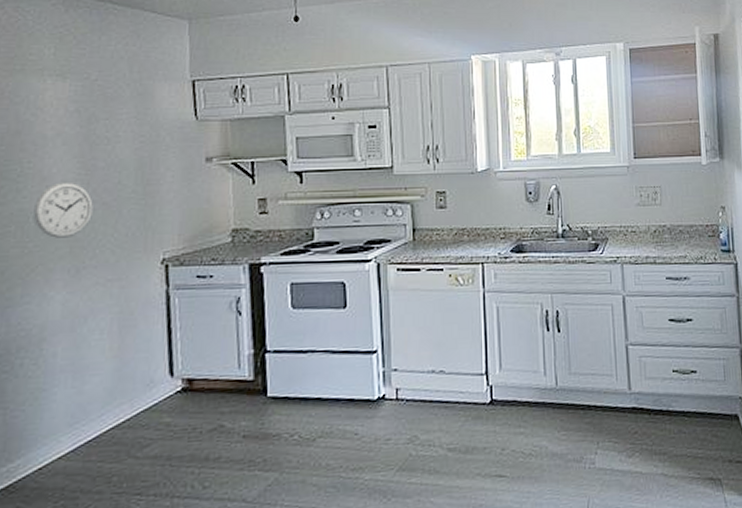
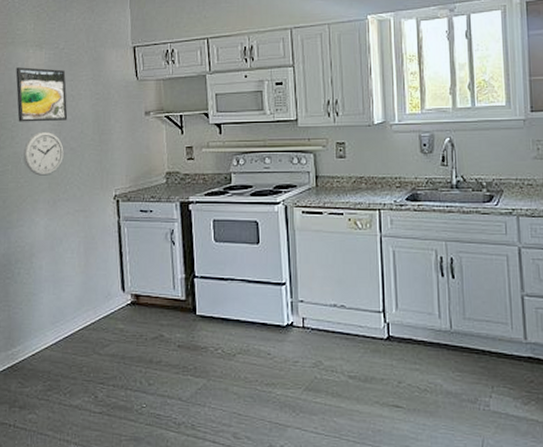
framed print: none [25,102,100,171] -> present [16,67,68,122]

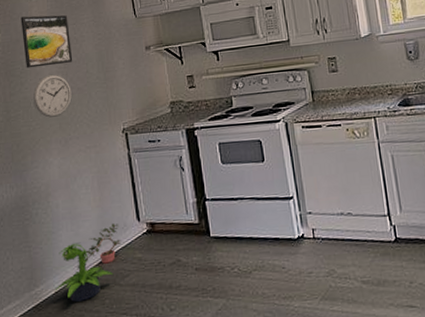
potted plant: none [32,307,94,366] -> present [55,242,114,302]
potted plant: none [65,290,104,337] -> present [85,223,122,270]

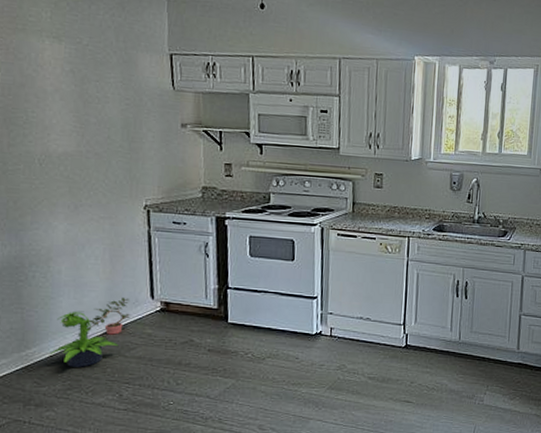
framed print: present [21,15,73,69] -> none [28,58,92,123]
wall clock: present [33,74,72,118] -> none [38,131,87,179]

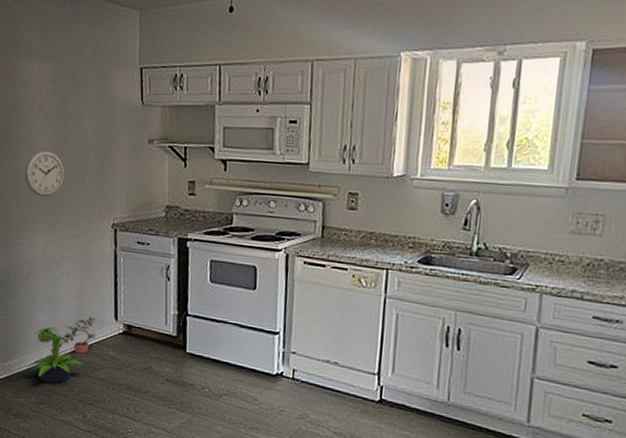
wall clock: none [38,131,87,179] -> present [25,150,65,197]

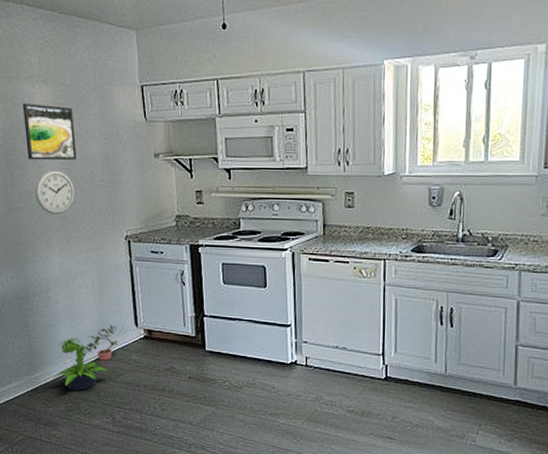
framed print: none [19,81,70,141] -> present [22,103,77,161]

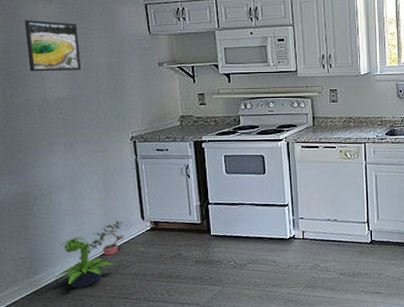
wall clock: present [35,170,75,214] -> none [37,80,79,121]

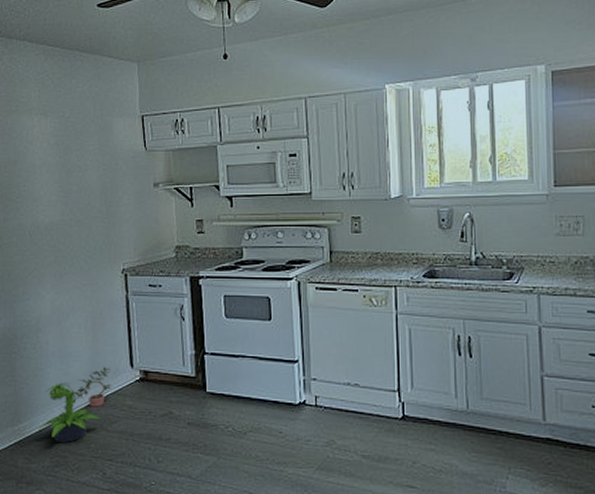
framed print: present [24,20,82,72] -> none [20,136,74,193]

